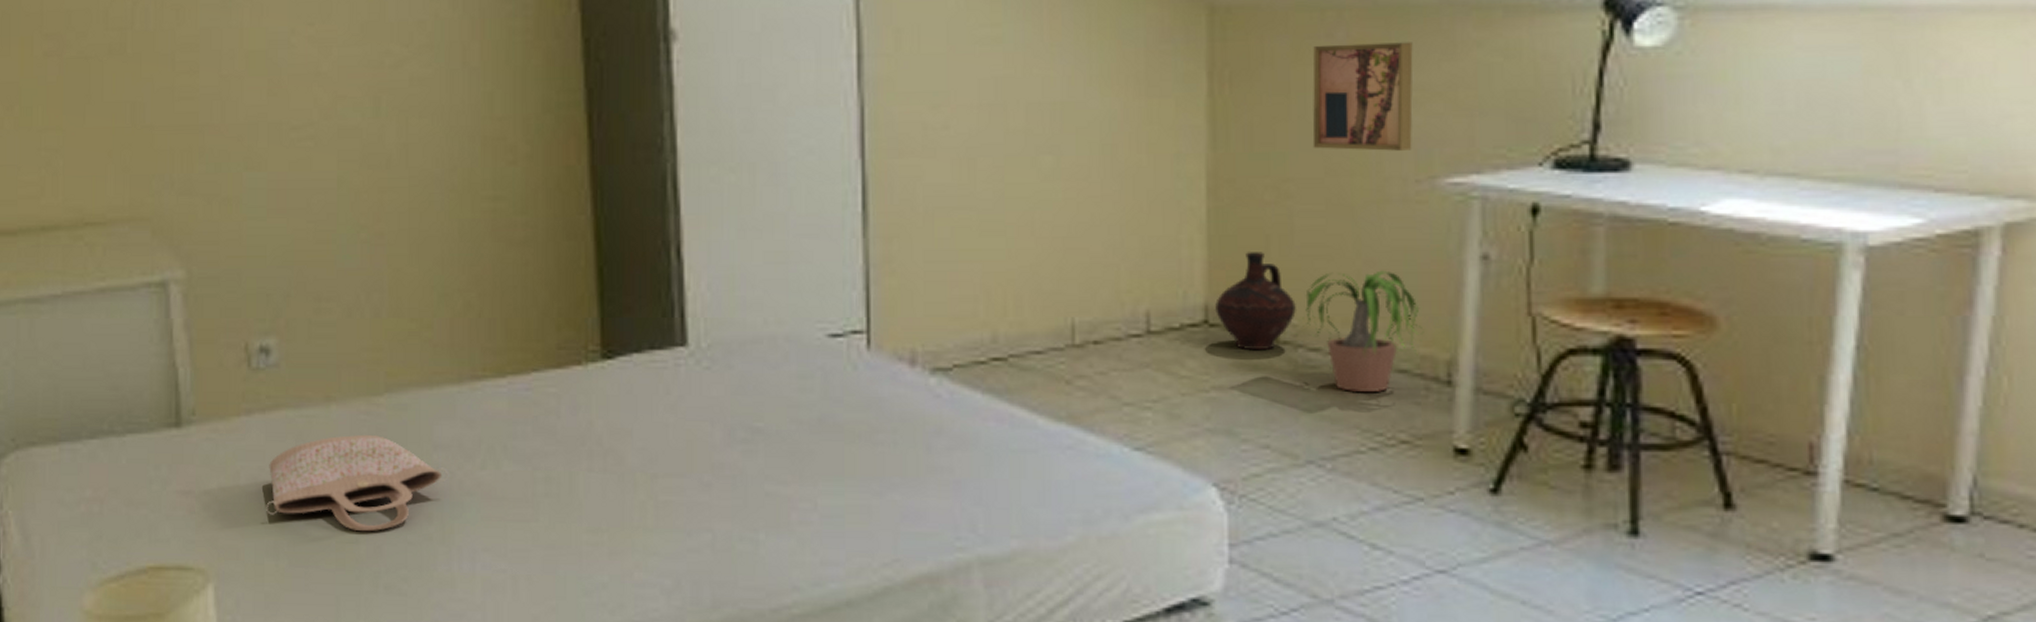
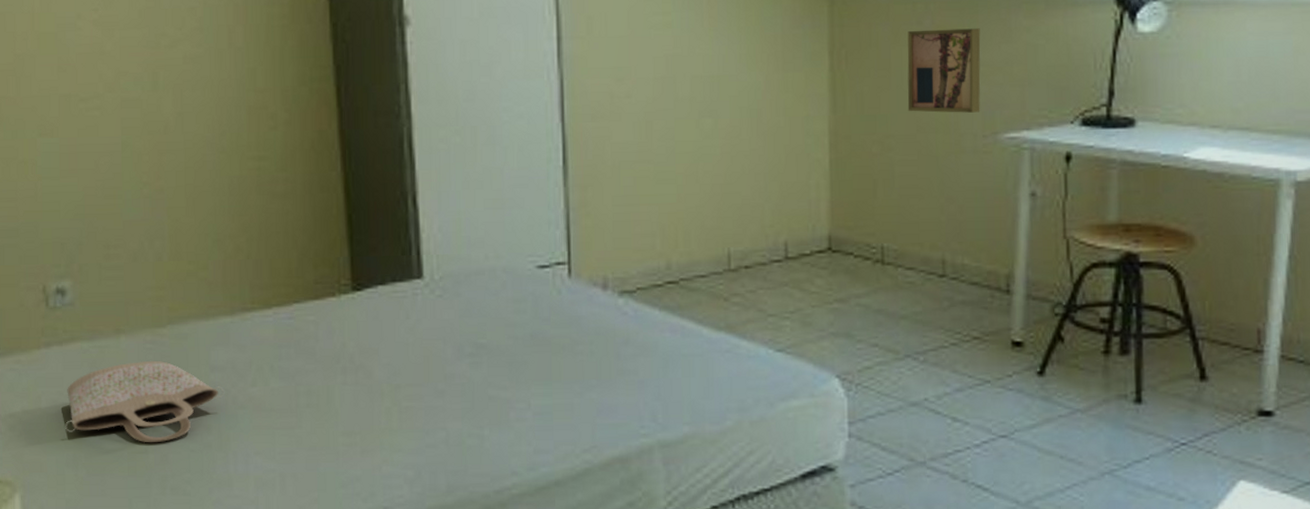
ceramic jug: present [1215,252,1296,351] -> none [837,193,896,271]
potted plant: present [1287,270,1424,392] -> none [890,206,990,300]

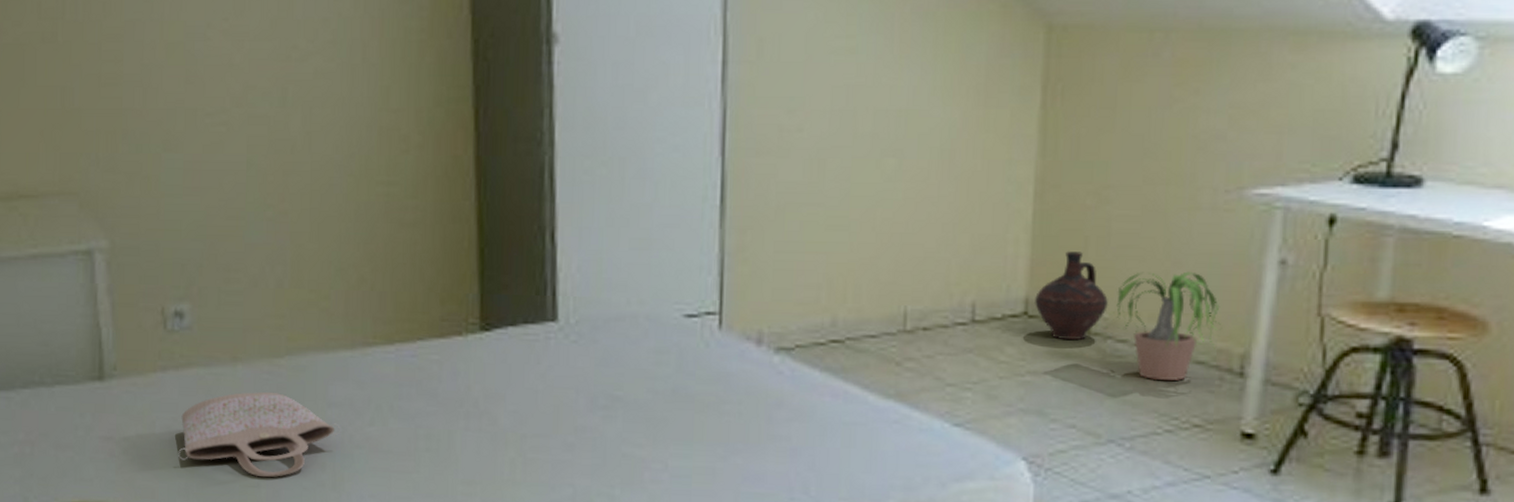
ceramic jug: none [837,193,896,271] -> present [1035,251,1108,341]
potted plant: none [890,206,990,300] -> present [1099,271,1222,380]
wall art: present [907,28,981,113] -> none [1133,63,1232,163]

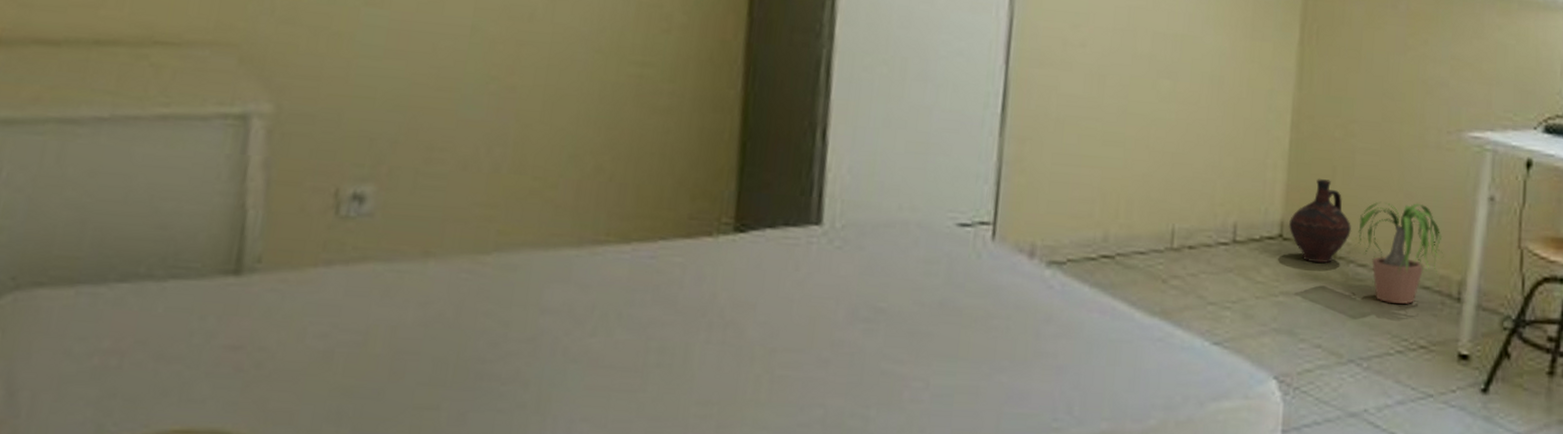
shopping bag: present [178,391,340,478] -> none [333,294,553,398]

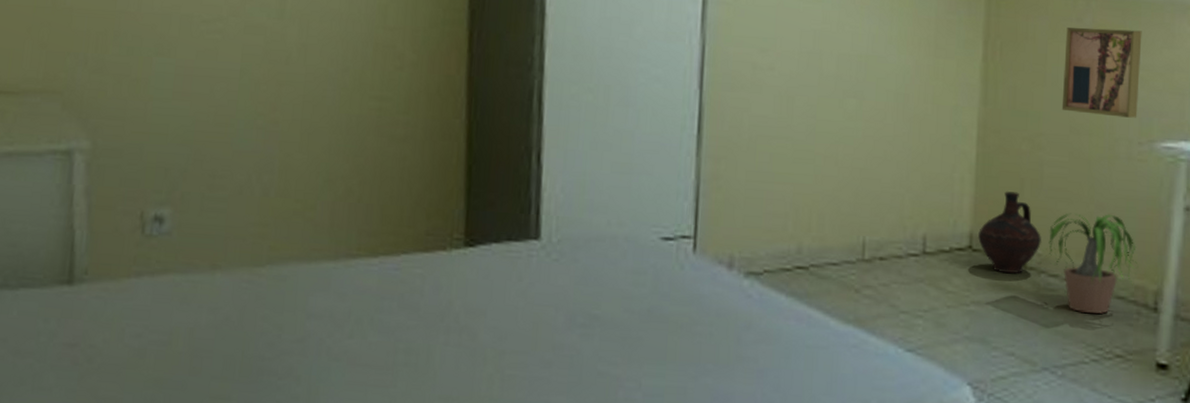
wall art: none [1375,13,1454,107] -> present [1061,27,1142,118]

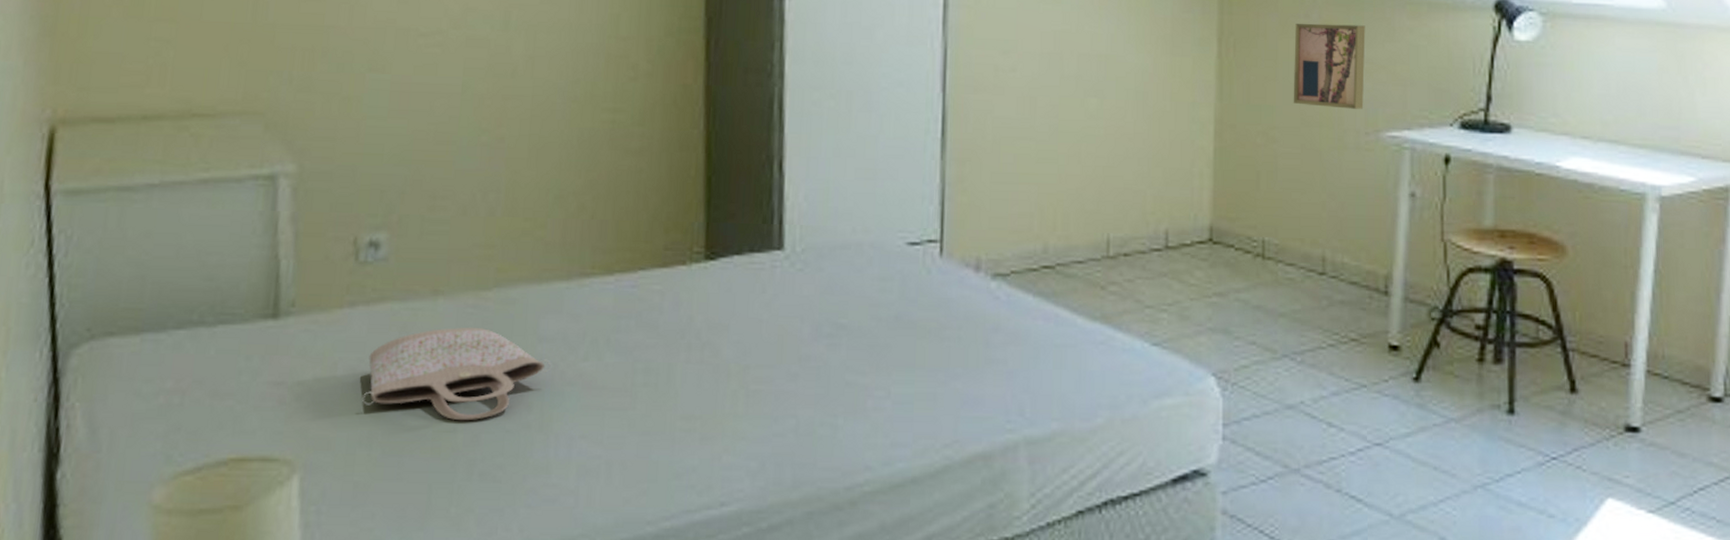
shopping bag: none [147,301,318,390] -> present [362,327,551,421]
ceramic jug: present [978,191,1041,274] -> none [1218,184,1278,265]
potted plant: present [1033,214,1139,314] -> none [1271,202,1369,299]

